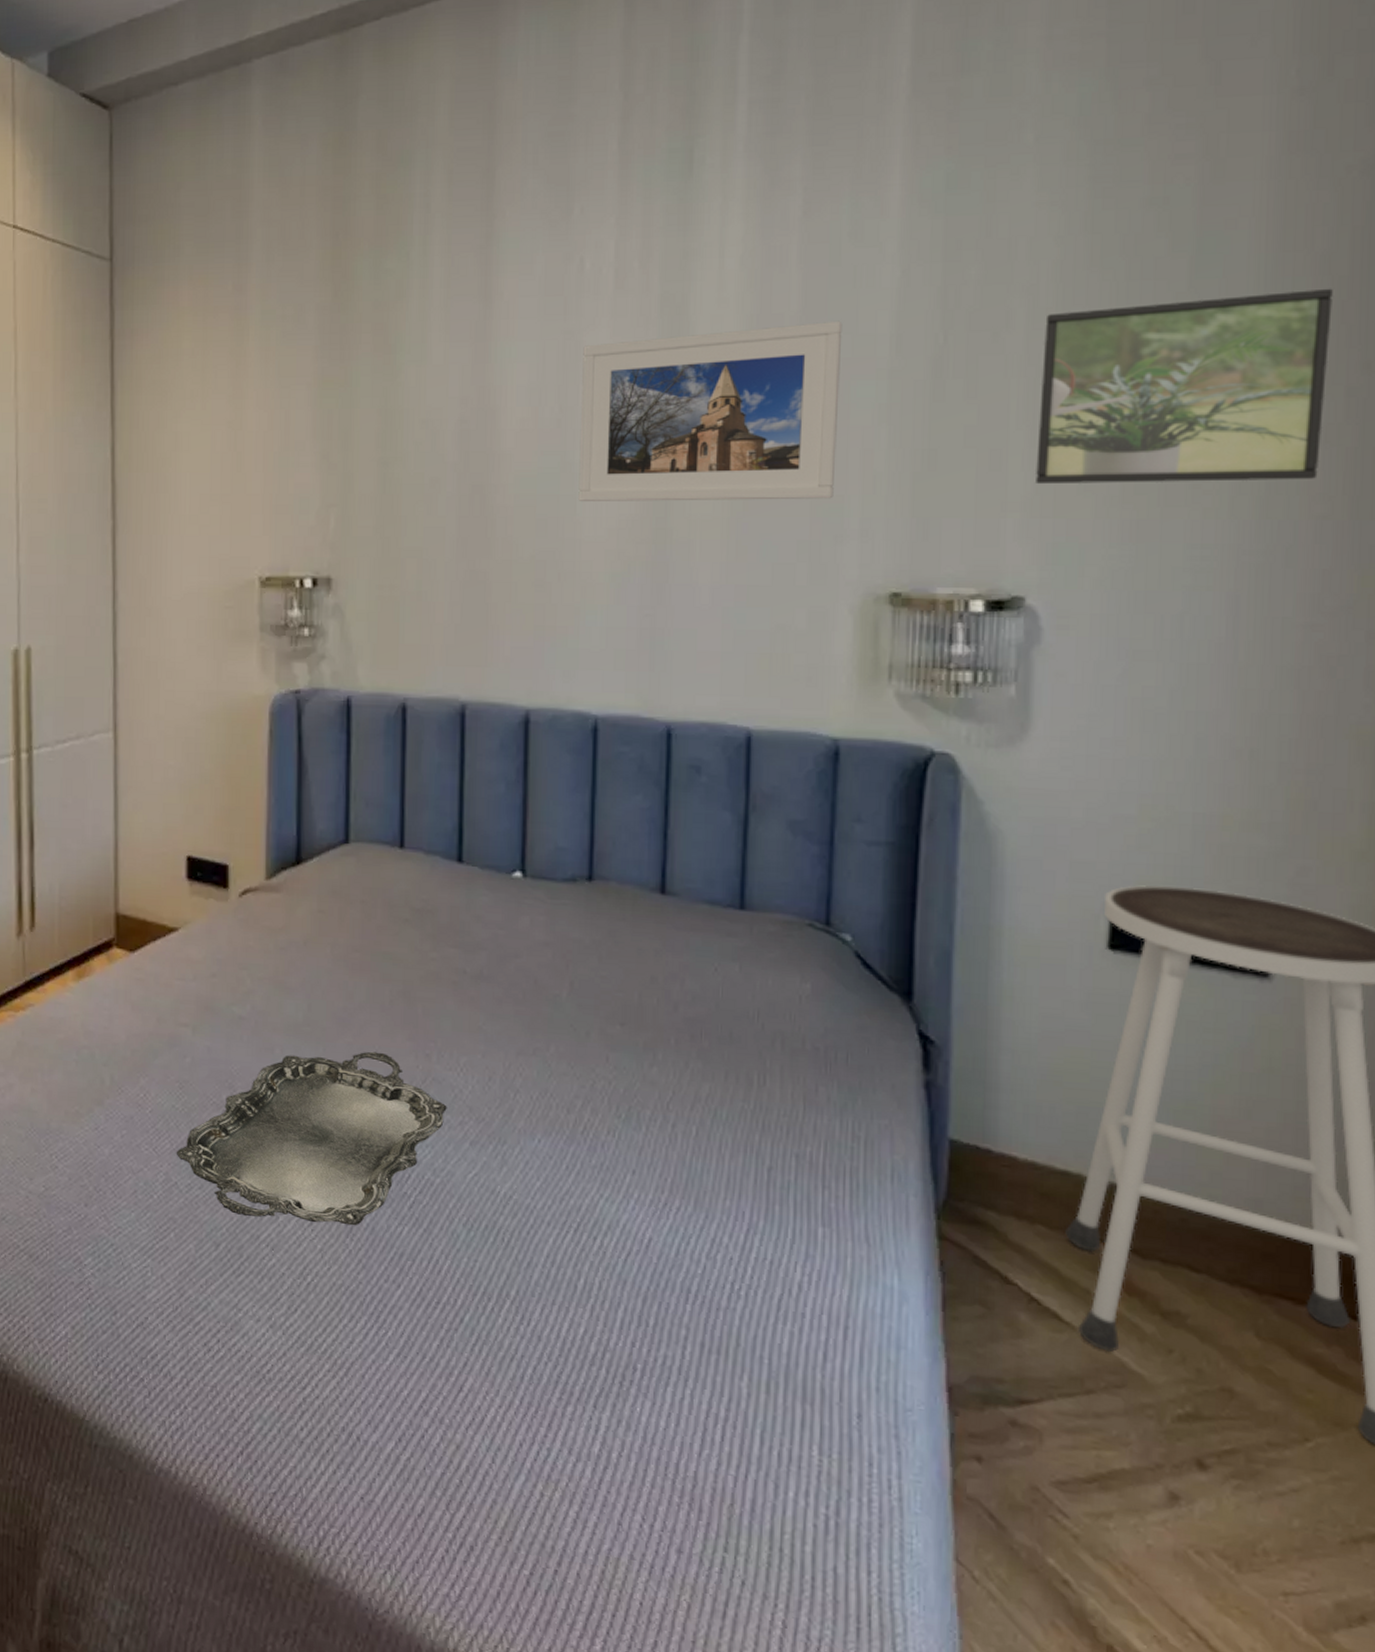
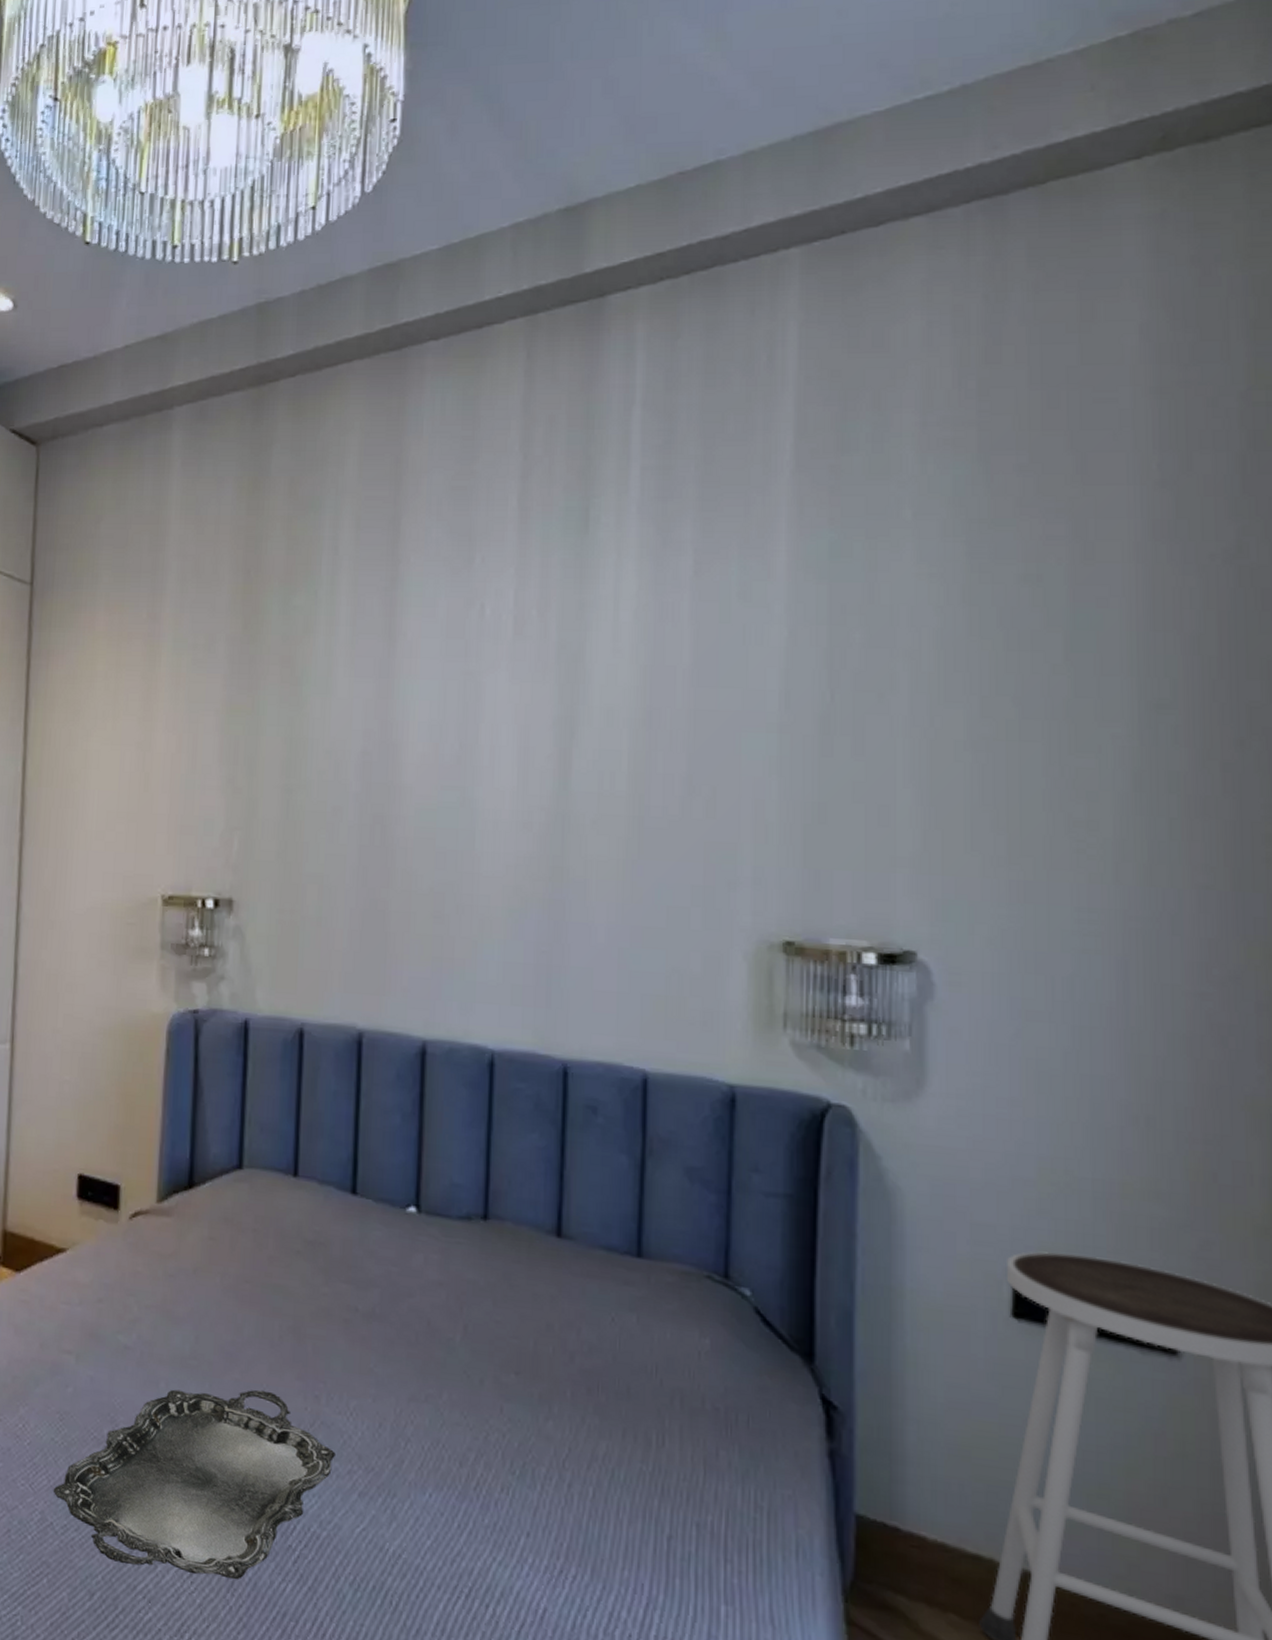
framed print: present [578,320,843,501] -> none [477,675,733,846]
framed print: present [1036,288,1333,485] -> none [924,667,1204,850]

